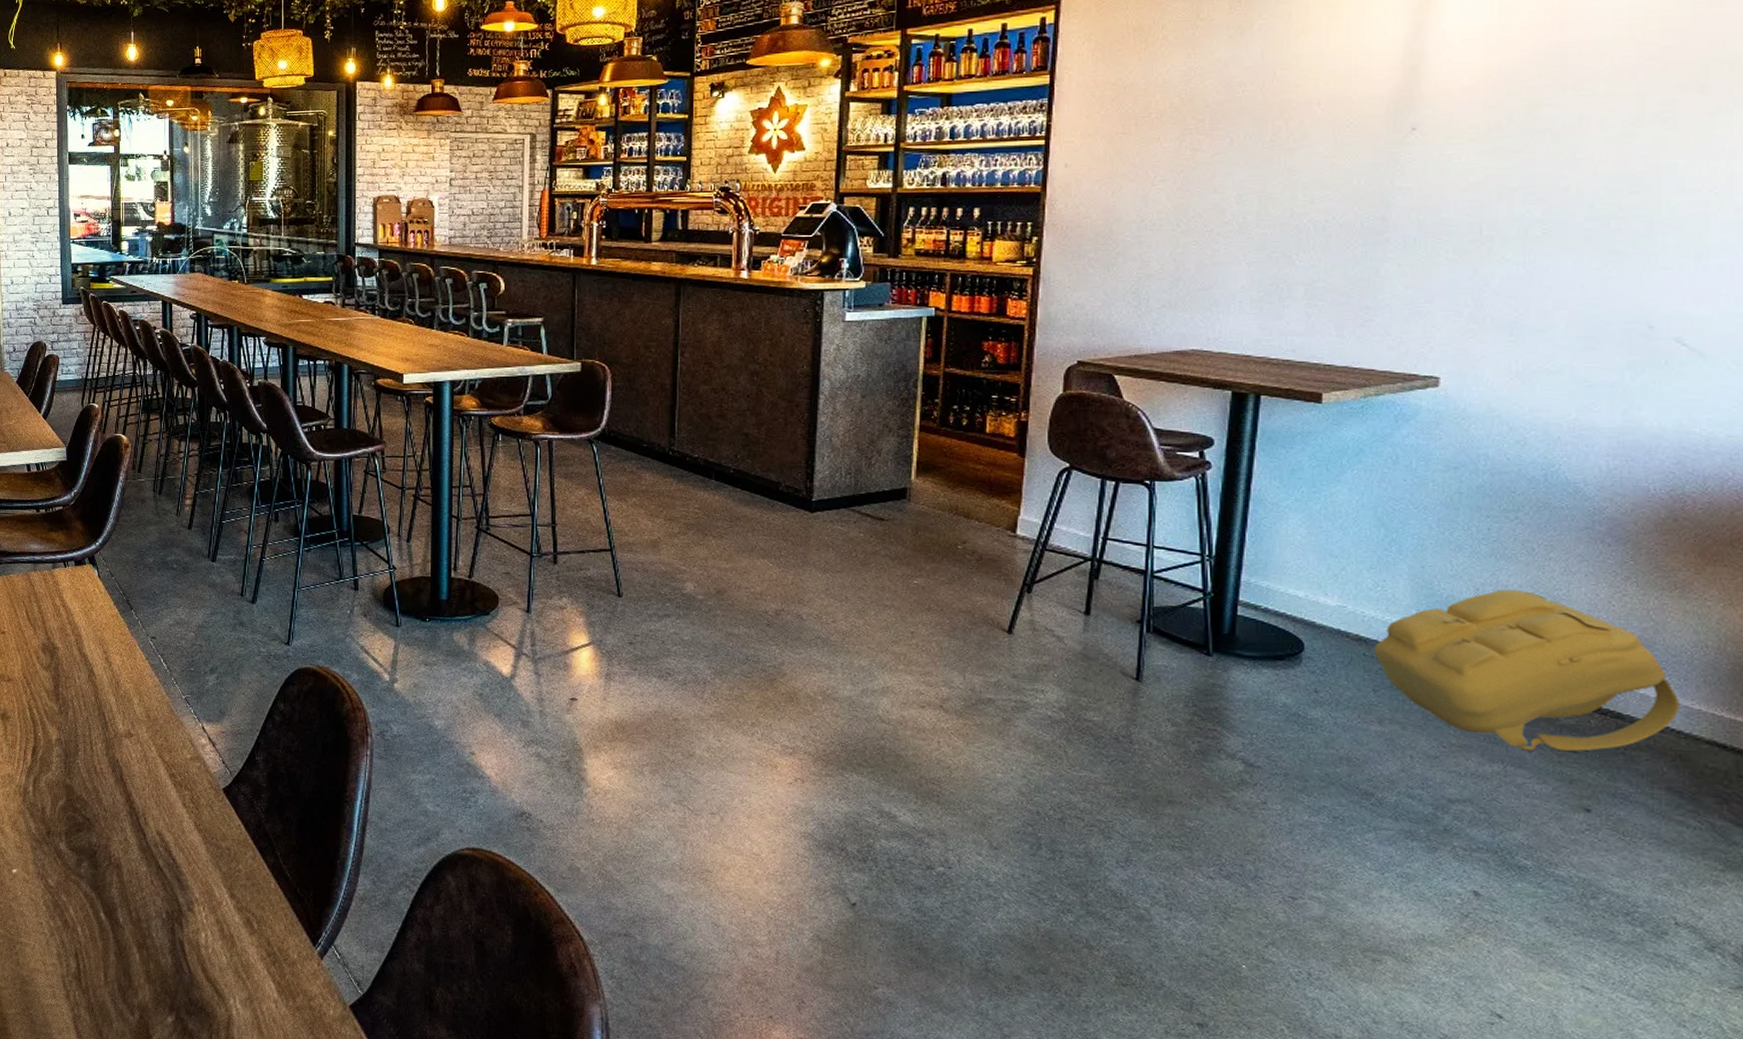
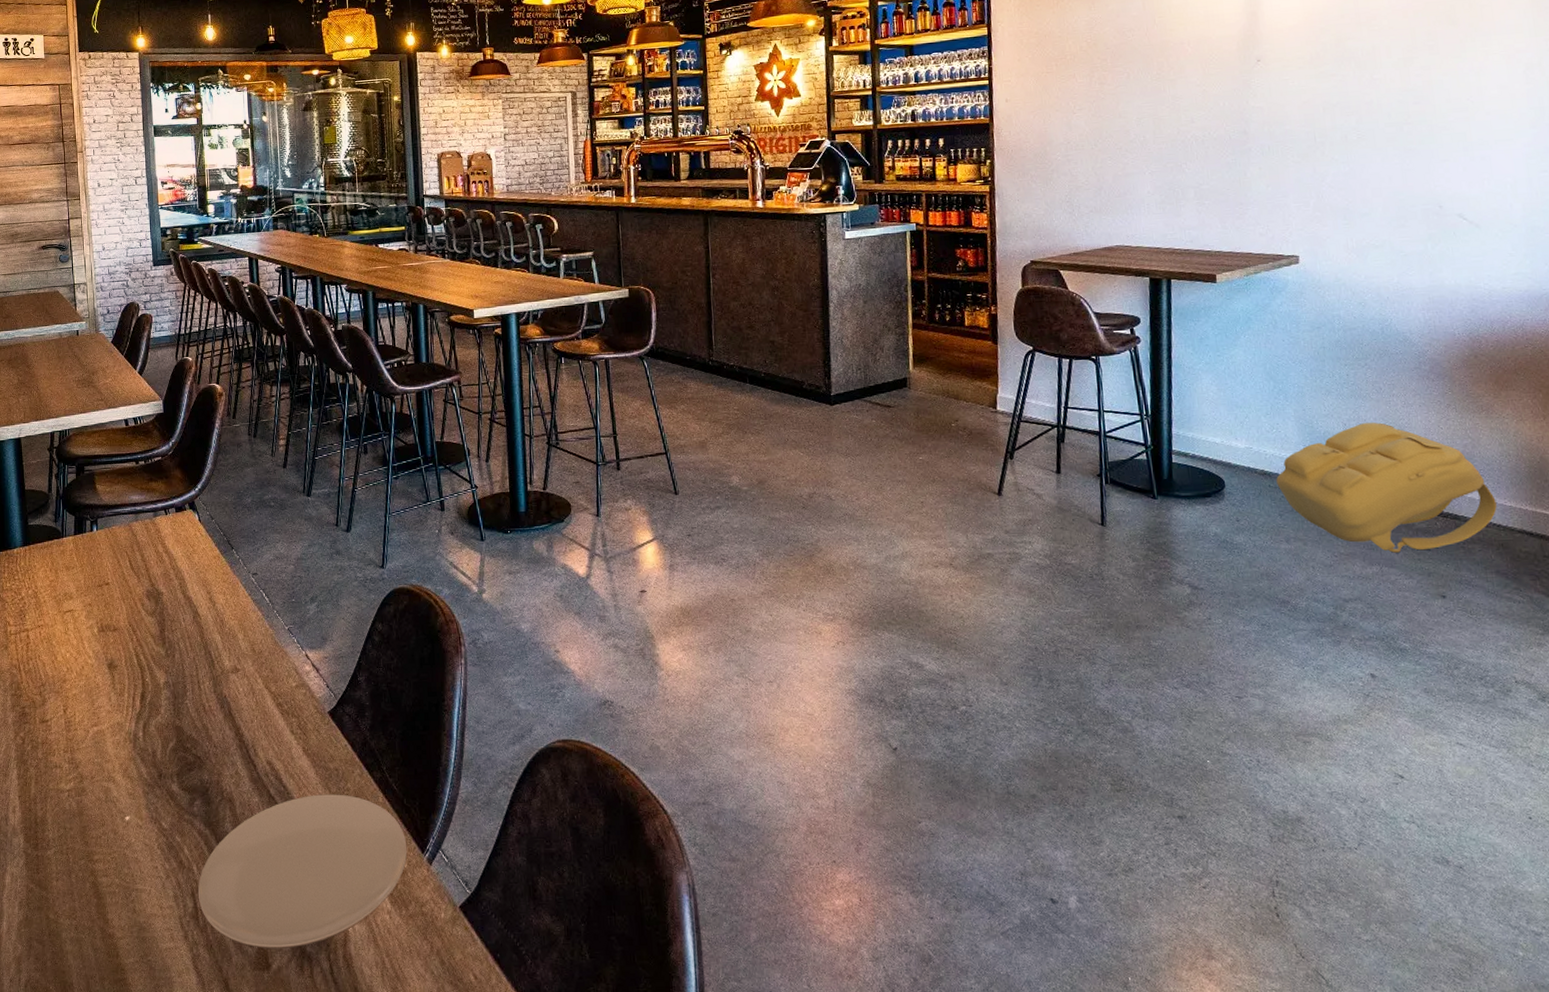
plate: none [81,871,298,1023] -> present [197,794,408,949]

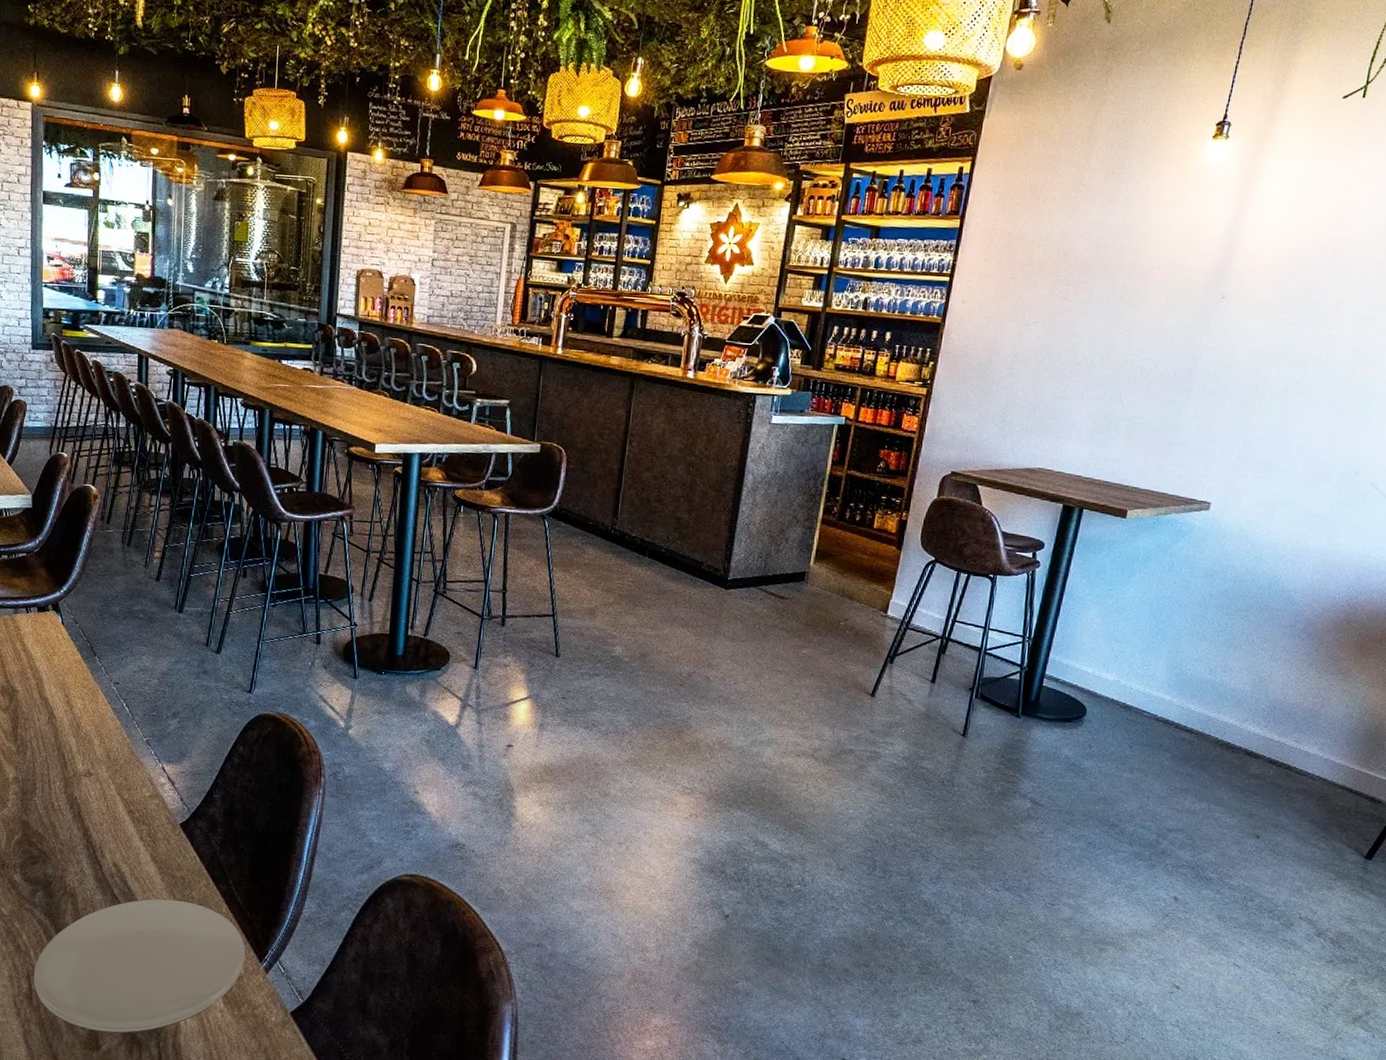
backpack: present [1276,422,1497,553] -> none [1134,671,1329,794]

